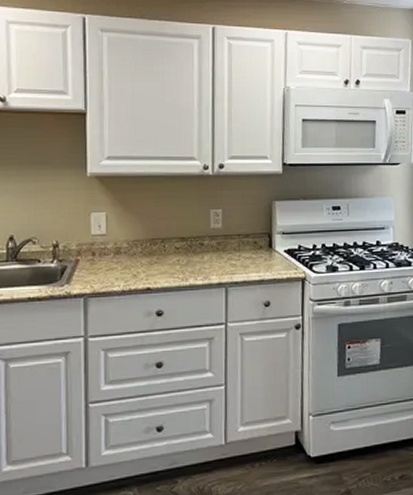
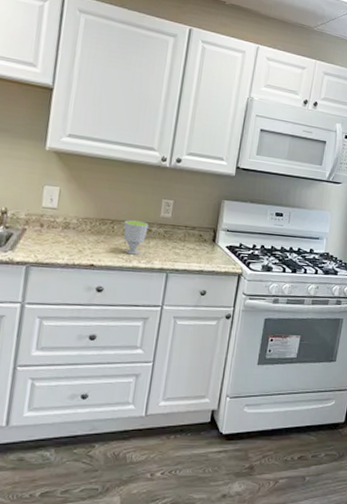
cup: none [175,236,200,273] -> present [123,220,149,255]

